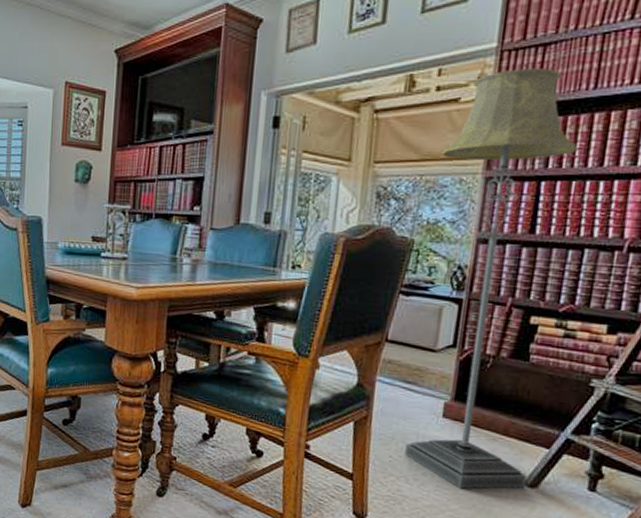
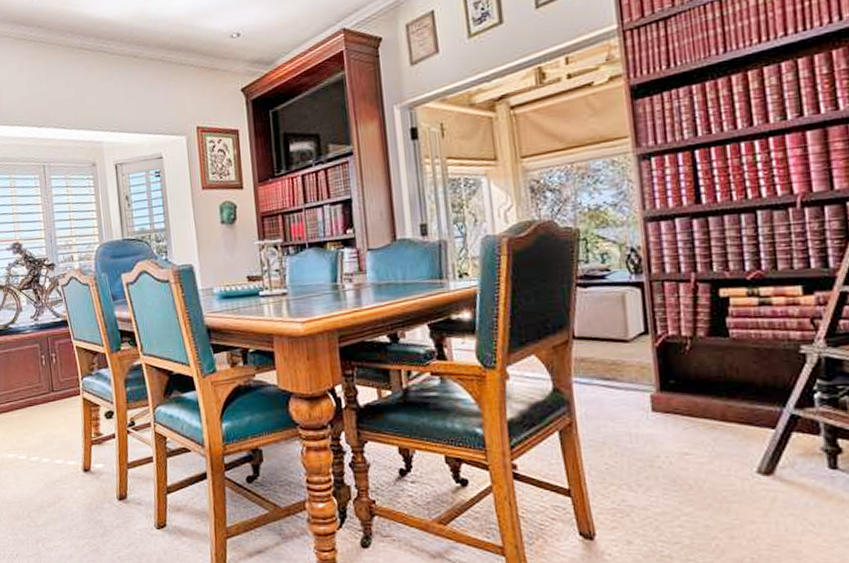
floor lamp: present [404,67,579,489] -> none [587,40,761,487]

